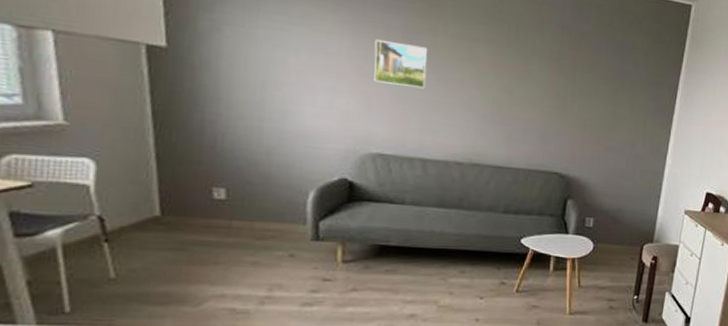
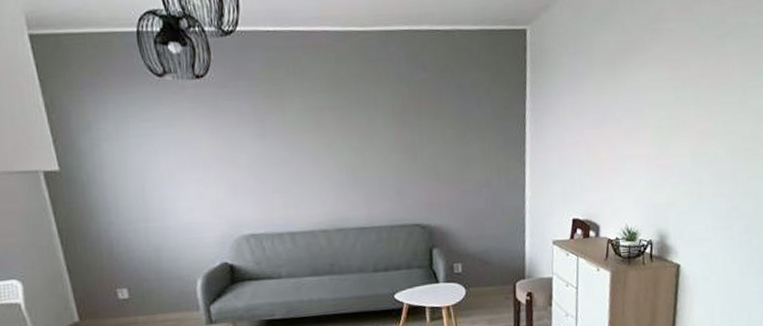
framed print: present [374,39,428,89] -> none [231,125,283,168]

